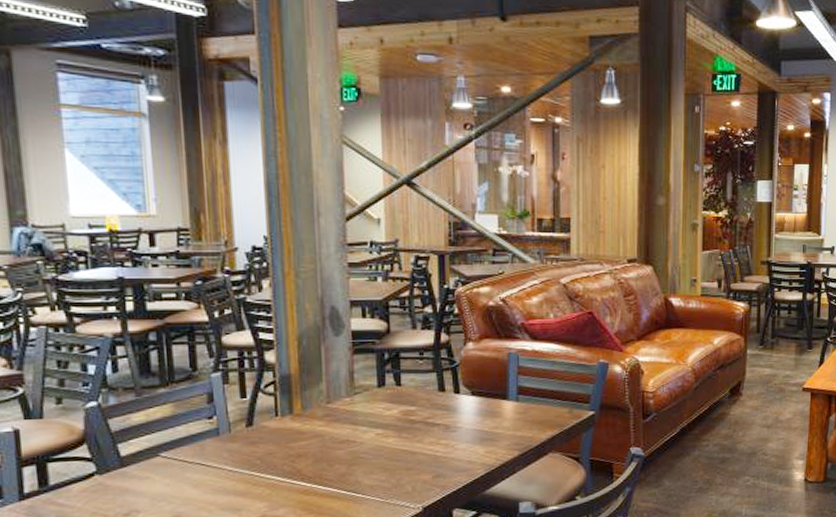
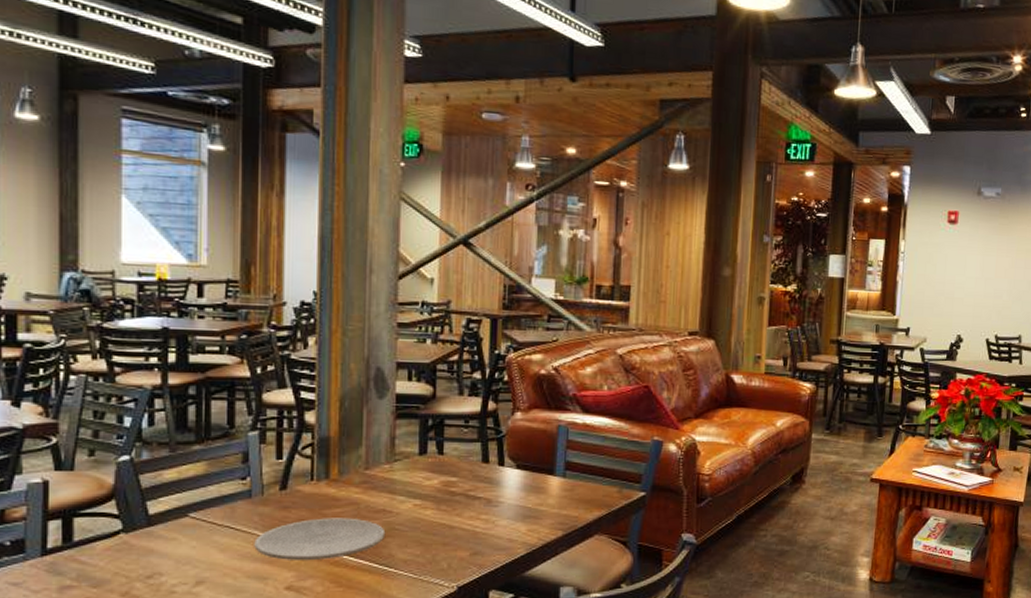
plate: none [225,449,351,492] -> present [254,518,386,560]

